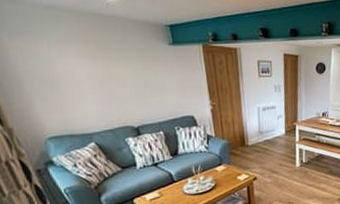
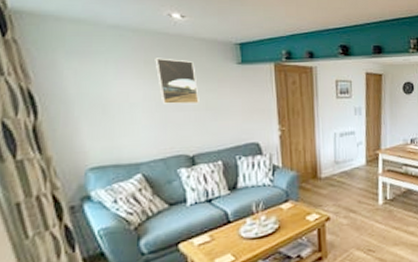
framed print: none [93,38,138,81] -> present [155,58,199,104]

